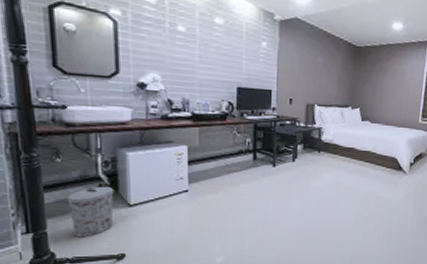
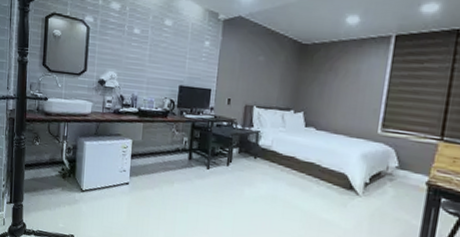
trash can: present [67,186,114,238] -> none [39,169,72,215]

